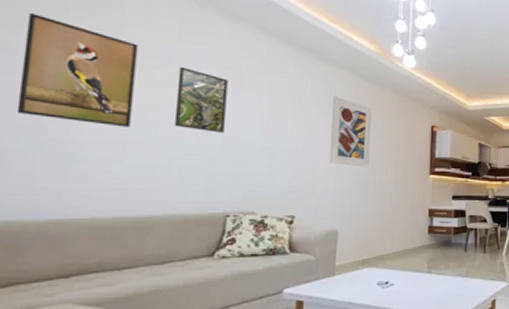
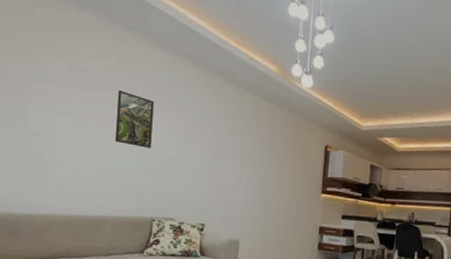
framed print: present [16,12,139,127] -> none [11,47,89,142]
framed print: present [330,95,372,167] -> none [234,115,271,184]

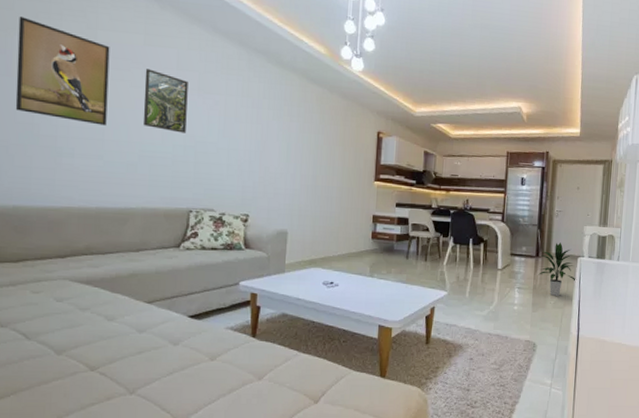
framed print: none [11,47,89,142] -> present [15,15,110,126]

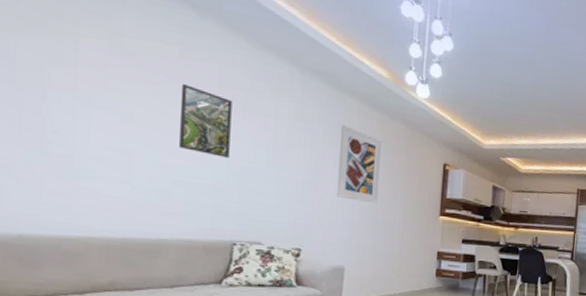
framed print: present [15,15,110,126] -> none [20,14,139,146]
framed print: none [280,98,320,171] -> present [337,124,382,204]

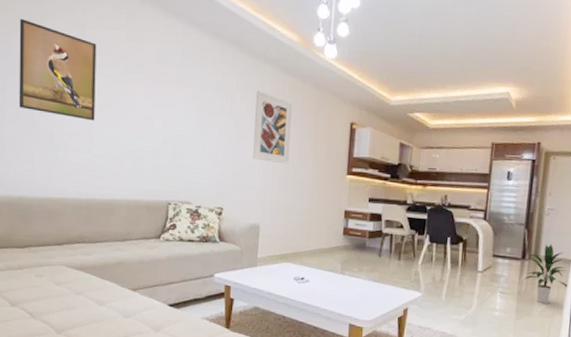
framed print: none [20,14,139,146] -> present [18,18,97,121]
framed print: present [178,84,232,158] -> none [126,64,167,127]

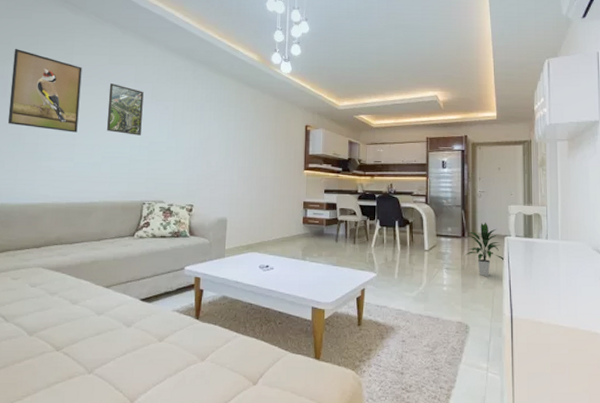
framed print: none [126,64,167,127] -> present [106,83,144,136]
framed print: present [253,90,292,164] -> none [220,101,254,163]

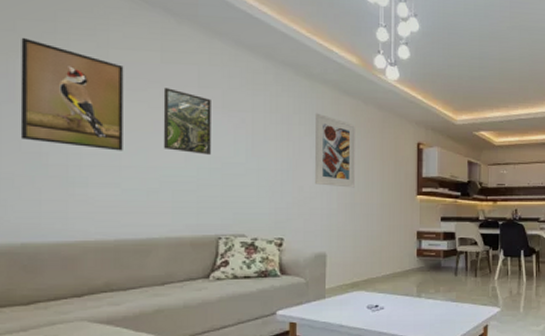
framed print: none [220,101,254,163] -> present [315,113,355,188]

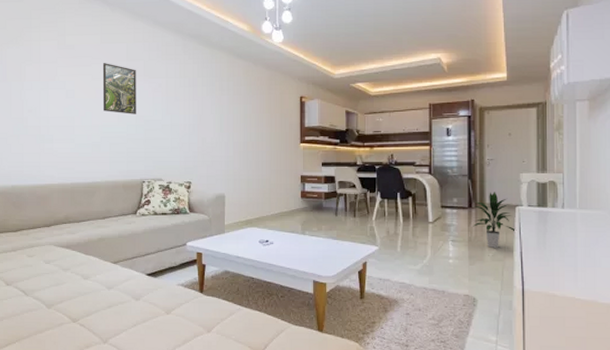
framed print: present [20,37,124,151] -> none [10,32,76,114]
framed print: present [315,113,355,188] -> none [215,75,247,138]

